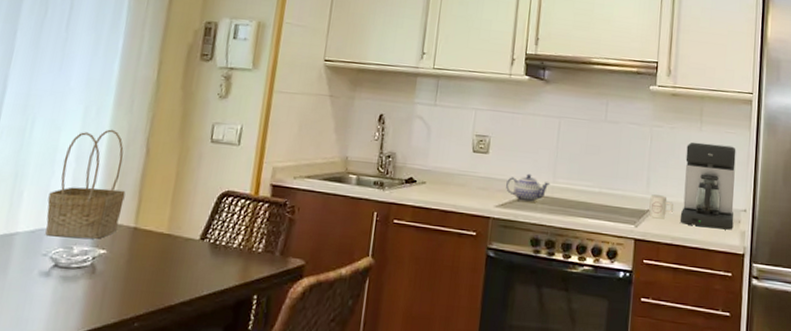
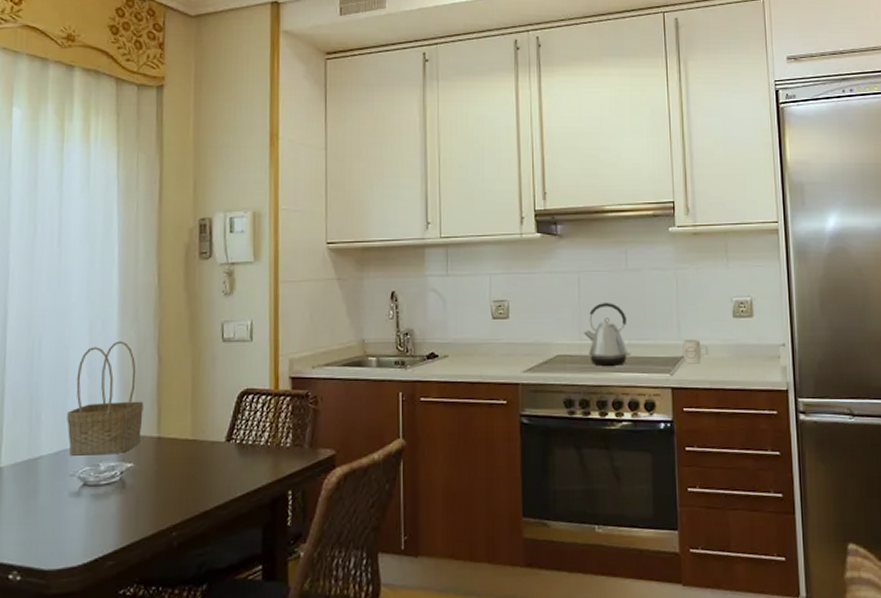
teapot: present [506,173,551,203] -> none [532,334,577,364]
kettle: none [558,149,601,212] -> present [584,303,631,366]
coffee maker: present [679,142,736,230] -> none [715,280,774,367]

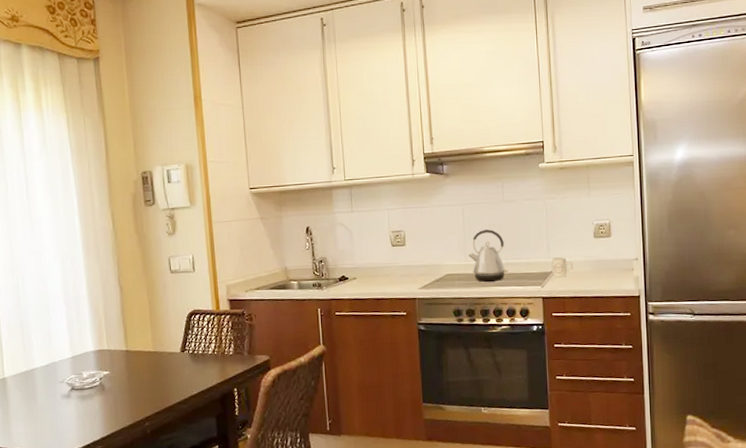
basket: present [67,341,144,456] -> none [52,275,113,367]

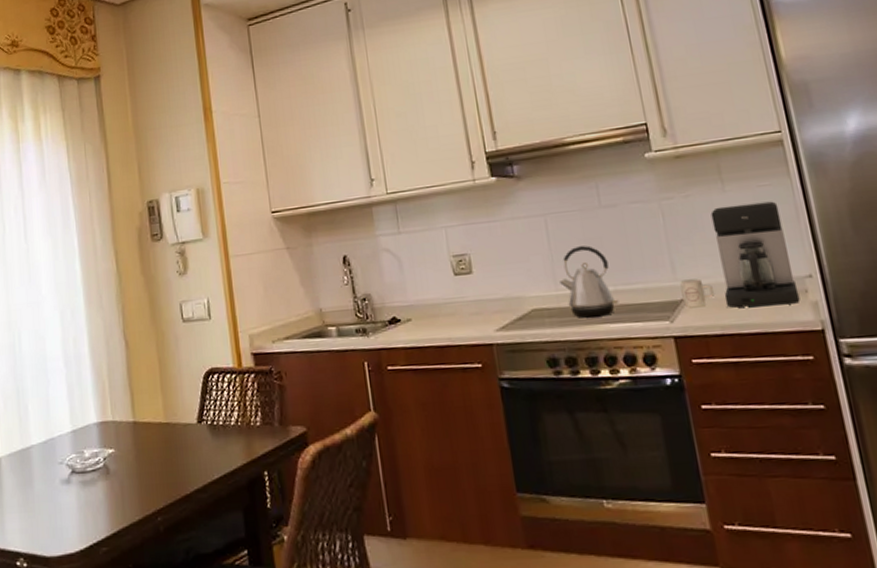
coffee maker: none [578,205,628,279] -> present [710,201,801,308]

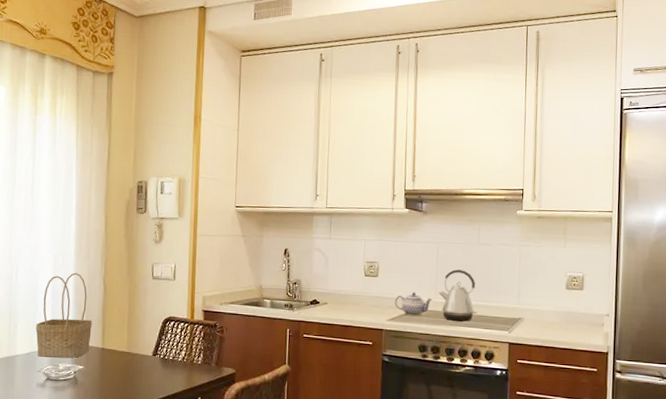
basket: none [50,328,118,444] -> present [36,272,92,358]
teapot: none [501,286,554,320] -> present [395,292,433,316]
mug: present [680,278,715,308] -> none [520,305,543,325]
coffee maker: present [710,201,801,308] -> none [548,257,598,332]

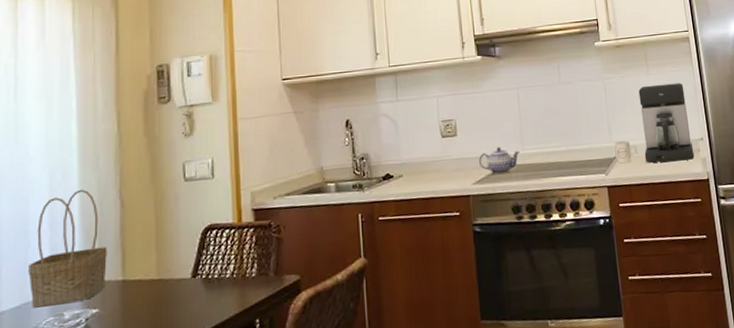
kettle: present [439,269,477,321] -> none [526,114,570,173]
mug: none [520,305,543,325] -> present [614,141,638,164]
coffee maker: none [548,257,598,332] -> present [638,82,695,163]

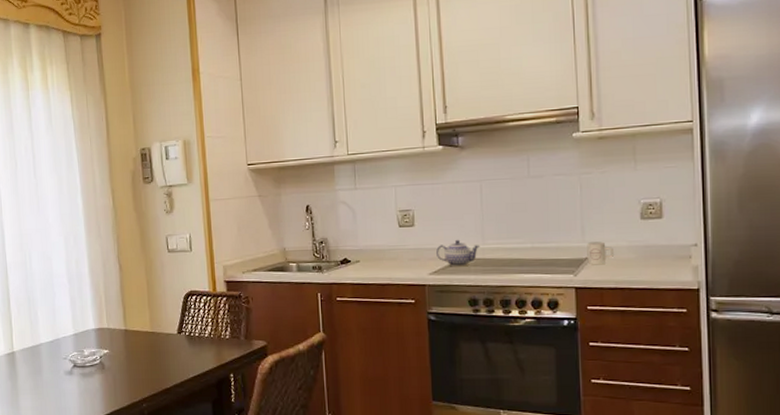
basket: present [28,189,107,308] -> none [56,253,113,344]
coffee maker: present [638,82,695,163] -> none [621,181,684,267]

